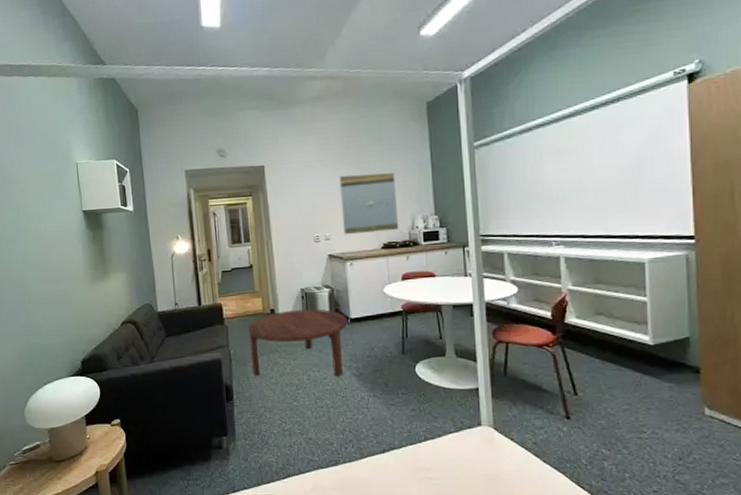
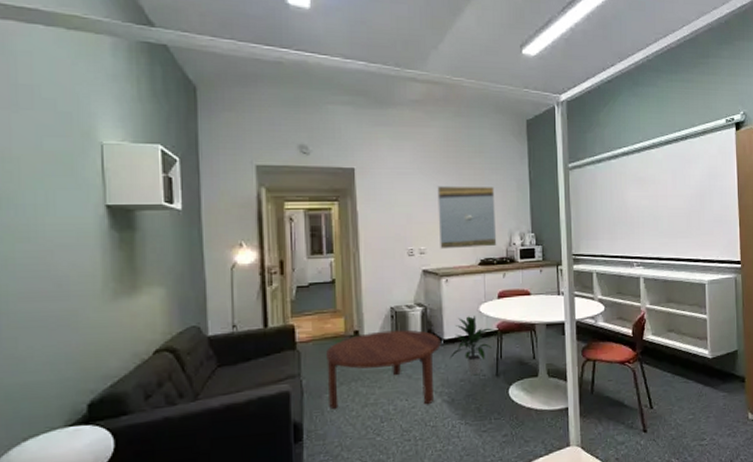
indoor plant: none [356,297,398,353] -> present [449,316,493,376]

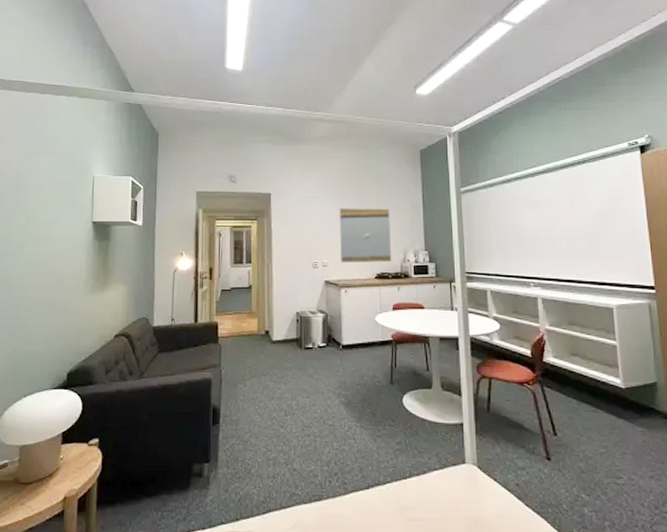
coffee table: present [326,329,441,409] -> none [242,332,339,405]
indoor plant: present [449,316,493,376] -> none [347,325,388,382]

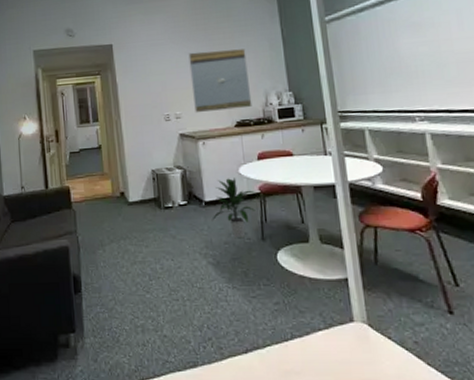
indoor plant: none [347,325,388,382] -> present [211,178,255,239]

